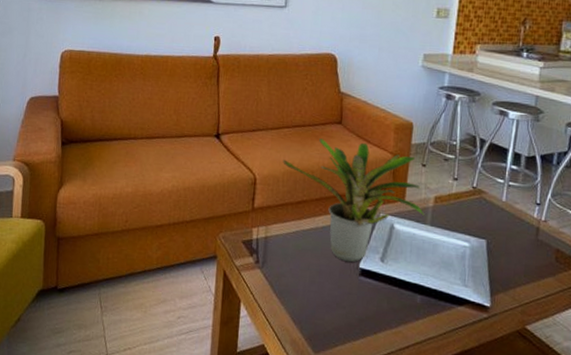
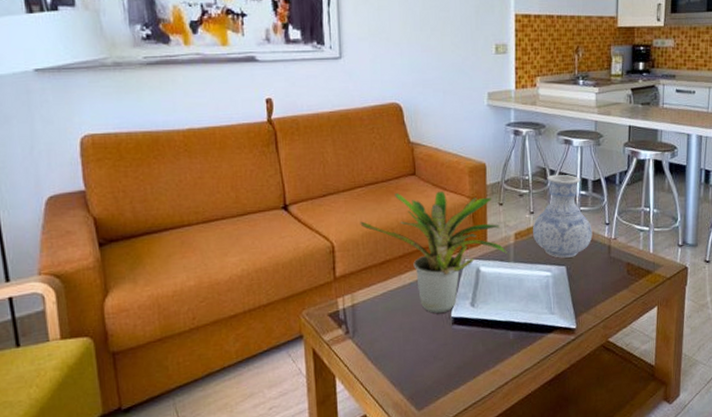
vase: none [454,144,521,232] -> present [533,174,593,258]

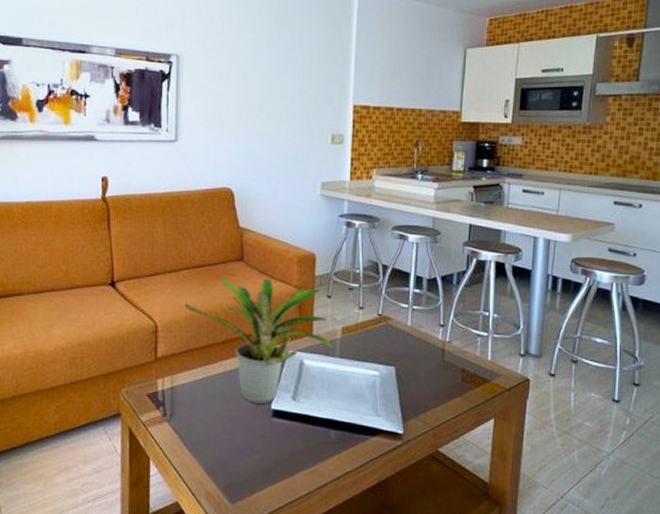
vase: present [533,174,593,258] -> none [361,270,425,358]

